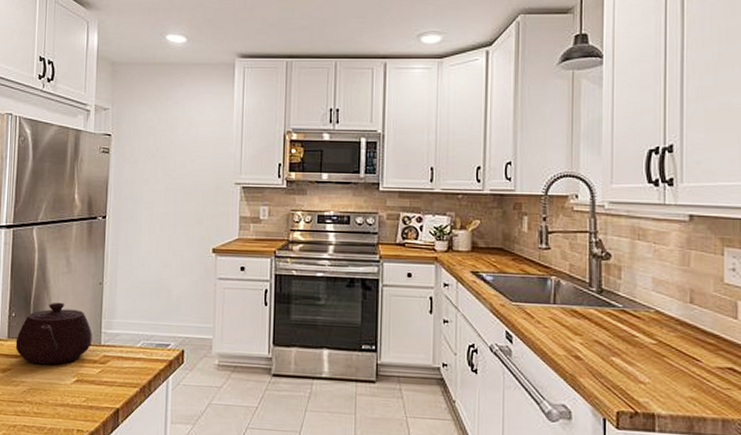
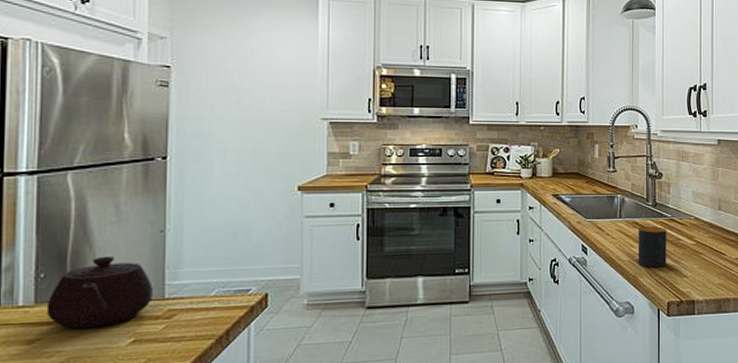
mug: none [576,317,616,368] -> present [637,226,667,268]

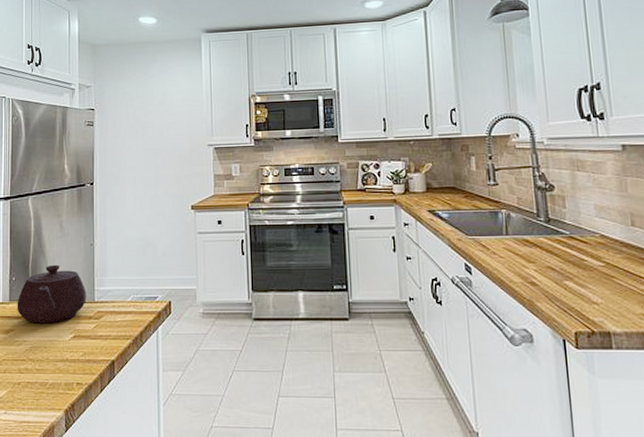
mug: present [637,226,667,268] -> none [530,245,569,292]

